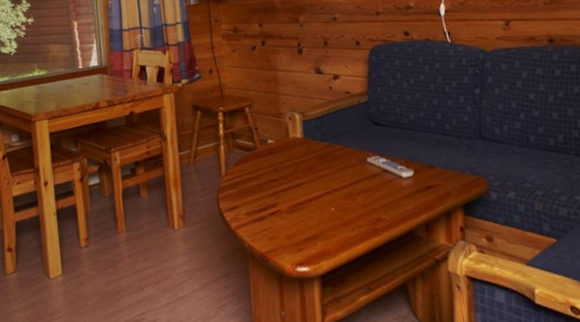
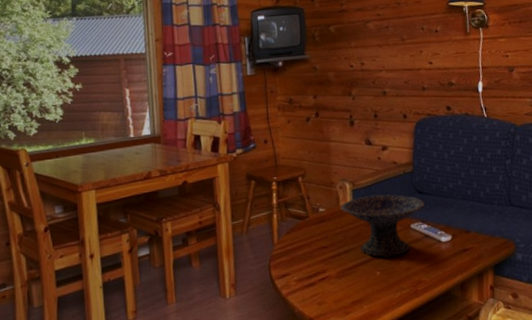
decorative bowl: none [290,126,383,192] -> present [340,194,426,257]

